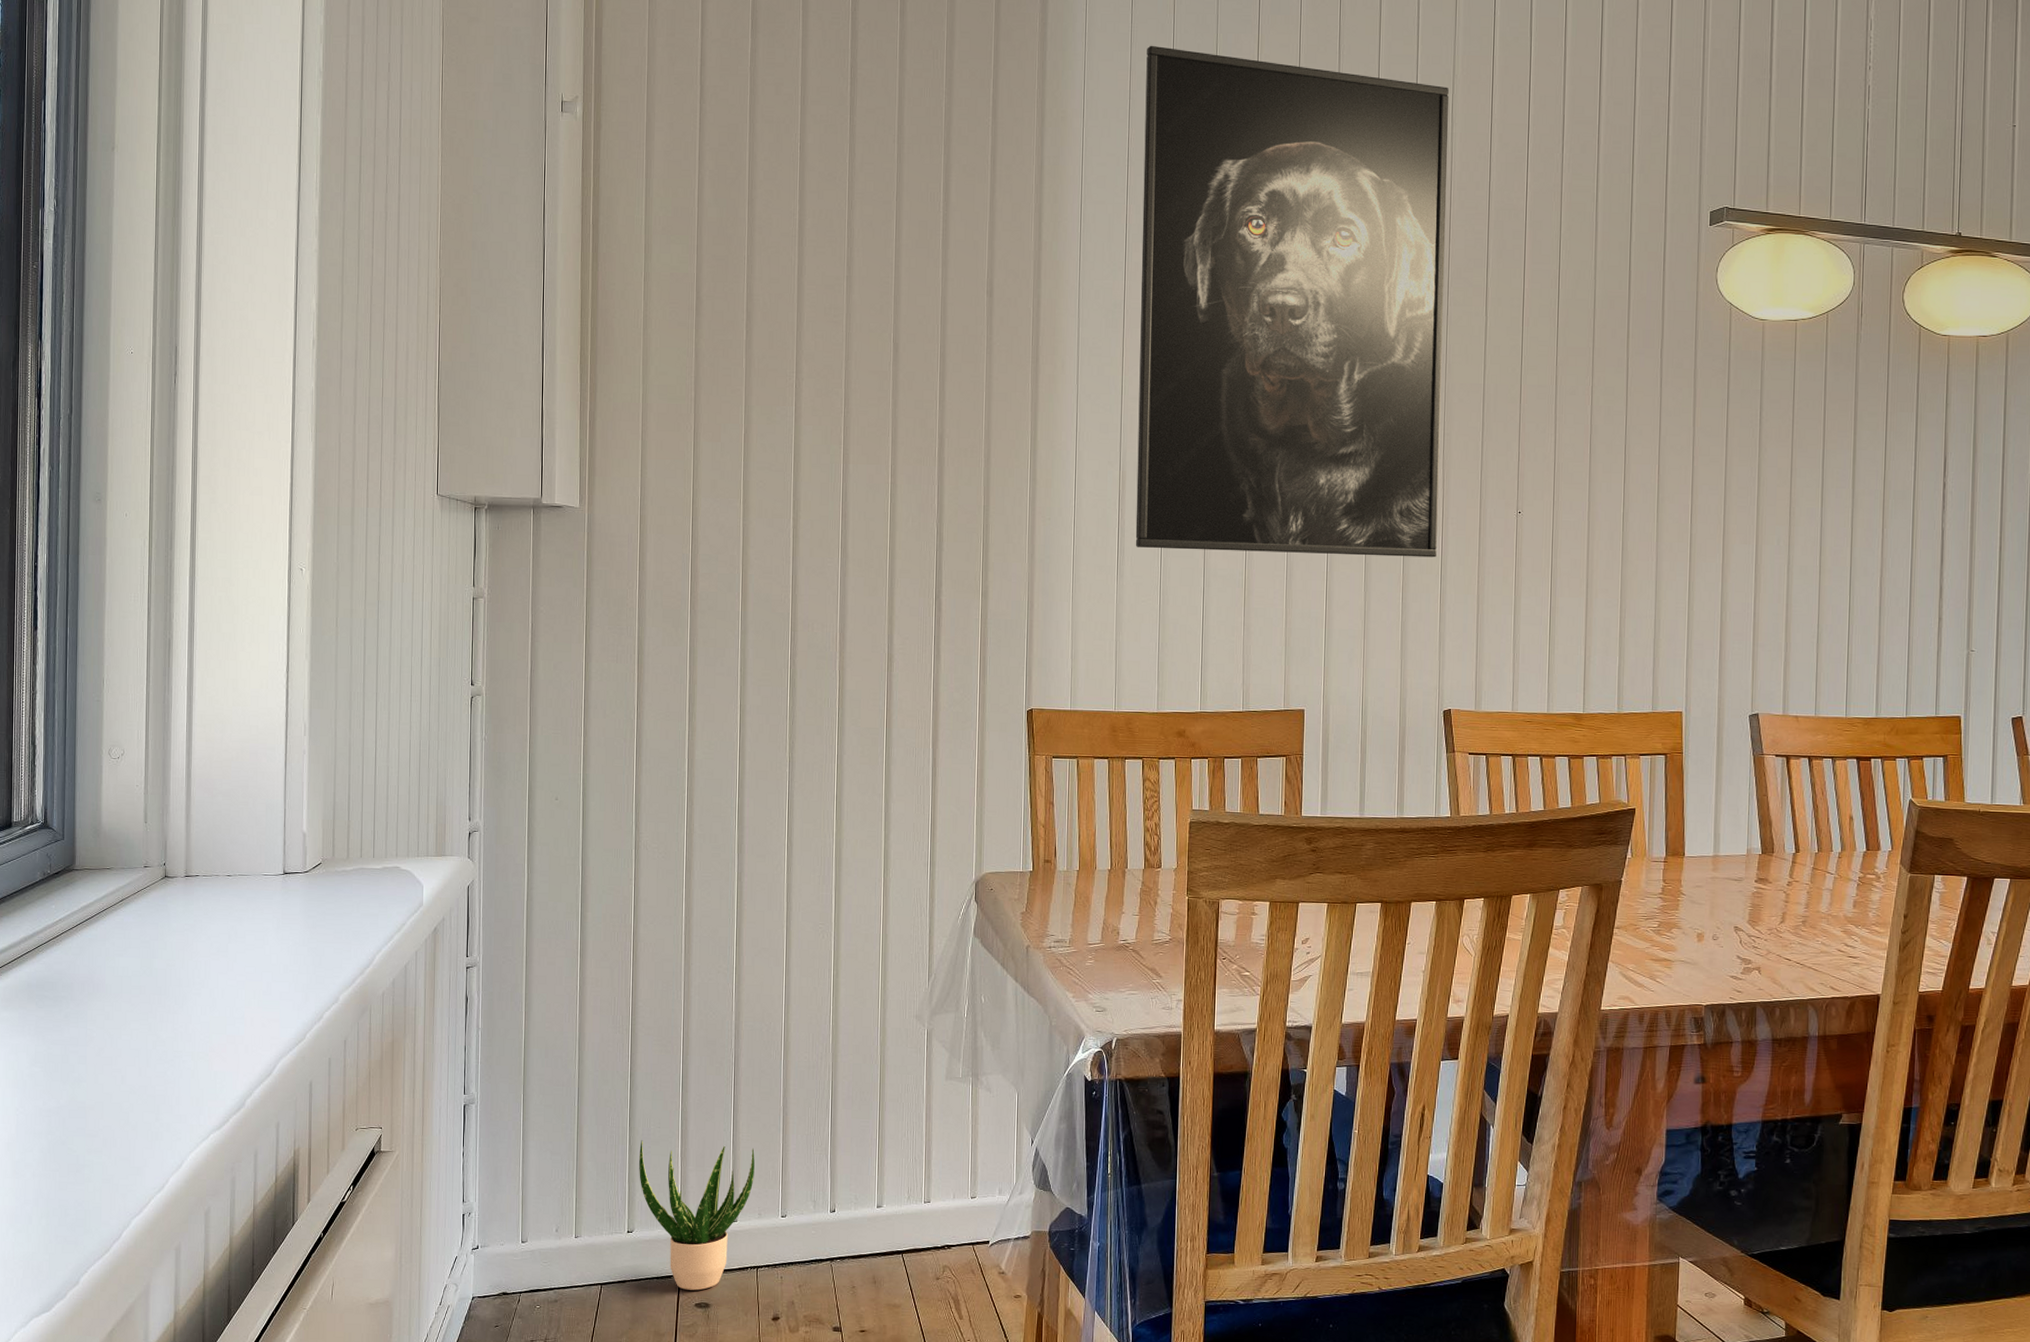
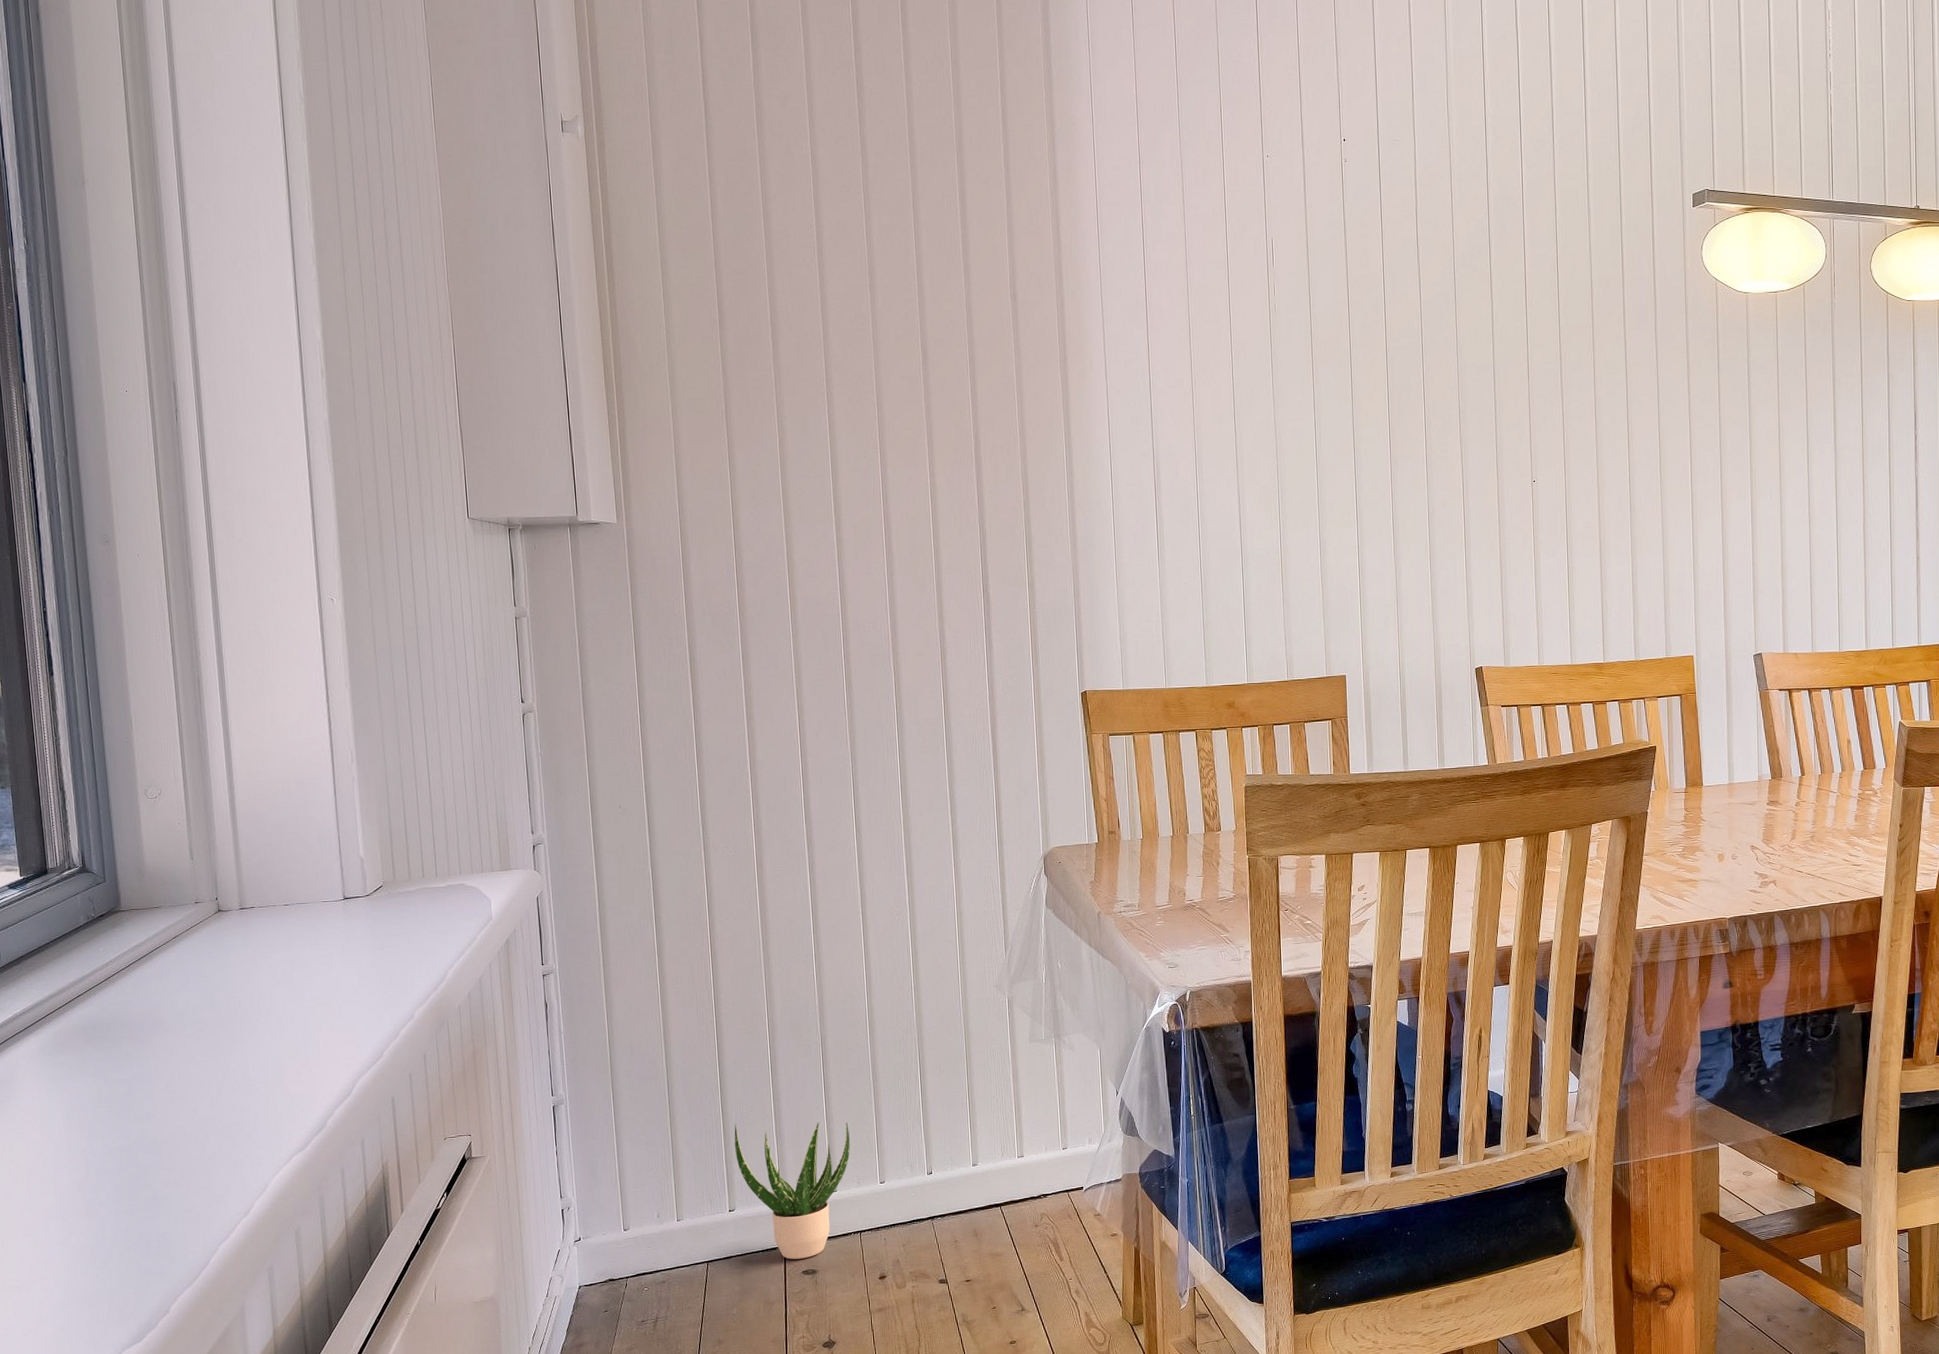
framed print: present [1135,45,1449,558] -> none [1150,50,1461,533]

